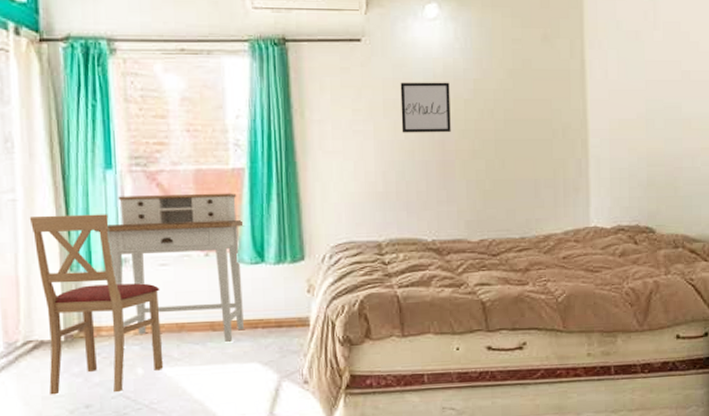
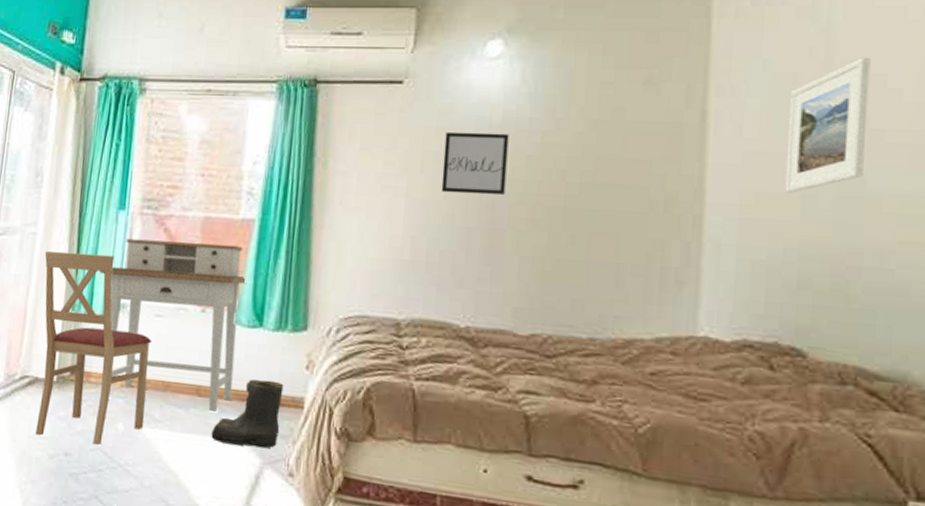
boots: none [230,307,292,367] -> present [211,379,284,449]
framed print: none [635,19,680,119] -> present [784,56,870,193]

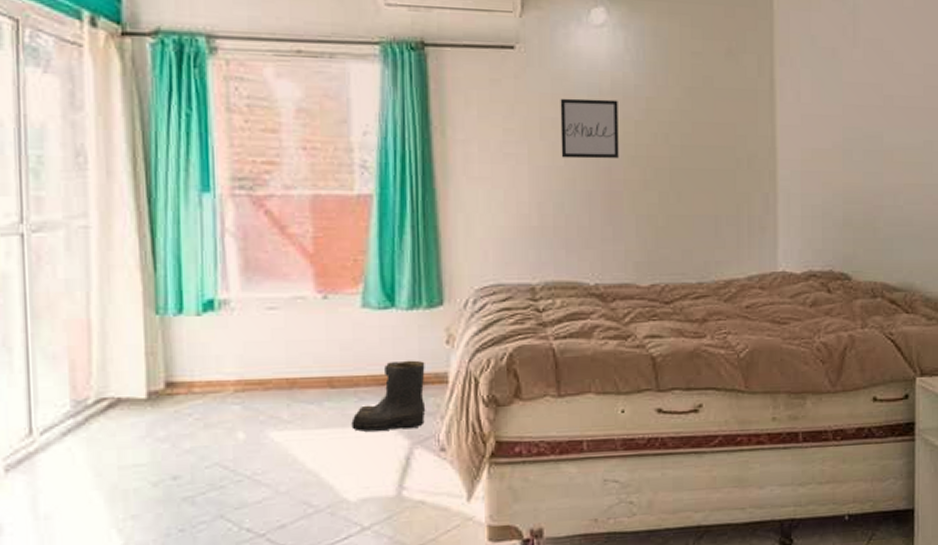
chair: present [35,251,152,446] -> none [105,246,270,464]
desk: present [100,238,247,413] -> none [187,223,372,403]
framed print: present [784,56,870,193] -> none [831,36,882,149]

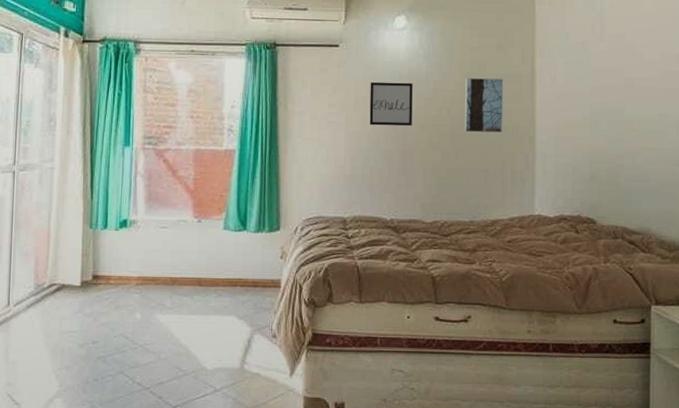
boots: present [351,360,426,432] -> none [212,269,265,320]
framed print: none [687,93,736,168] -> present [465,77,504,134]

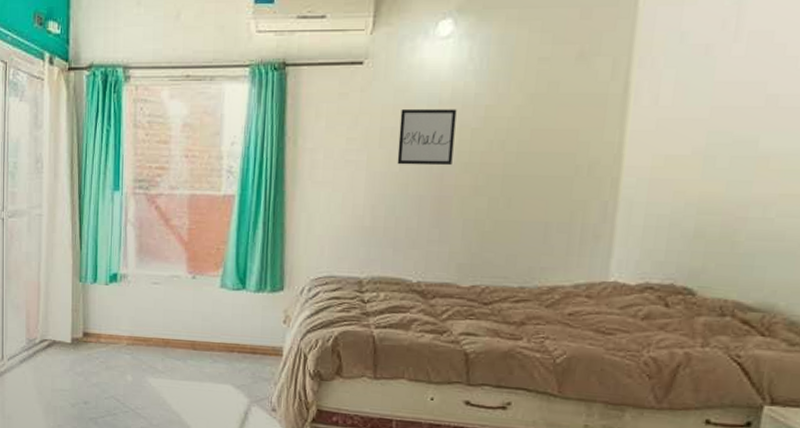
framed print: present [465,77,504,134] -> none [522,99,583,175]

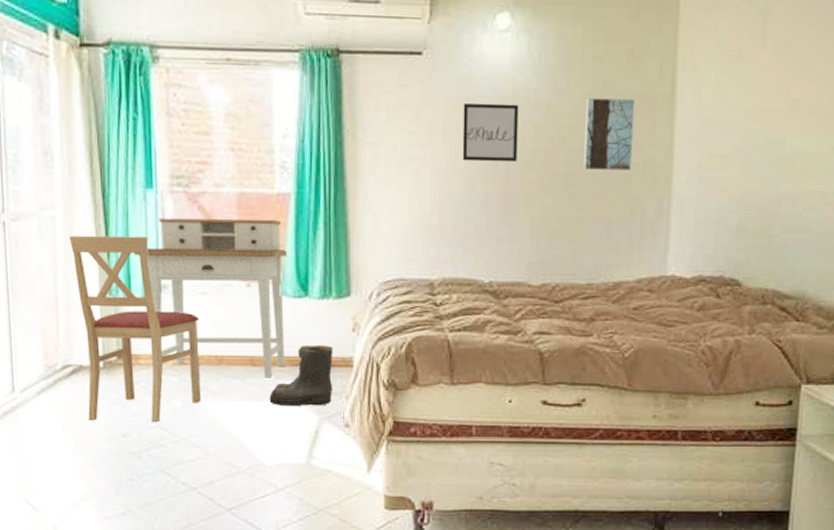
chair: none [51,230,151,395] -> present [69,235,202,423]
desk: none [101,216,231,363] -> present [134,218,289,380]
boots: none [206,333,265,390] -> present [269,345,333,406]
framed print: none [522,99,583,175] -> present [583,97,635,172]

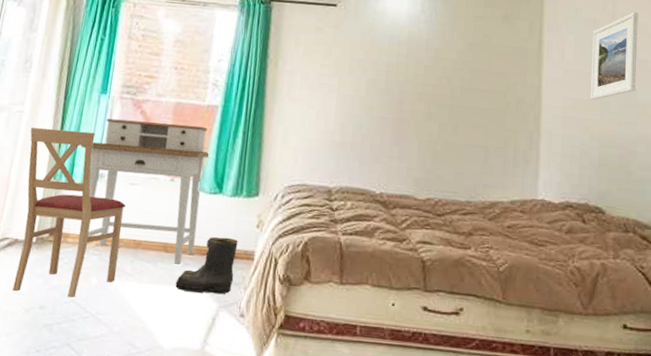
wall art: present [462,102,519,163] -> none [363,44,413,94]
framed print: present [583,97,635,172] -> none [465,47,509,109]
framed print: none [730,37,793,154] -> present [590,11,638,100]

